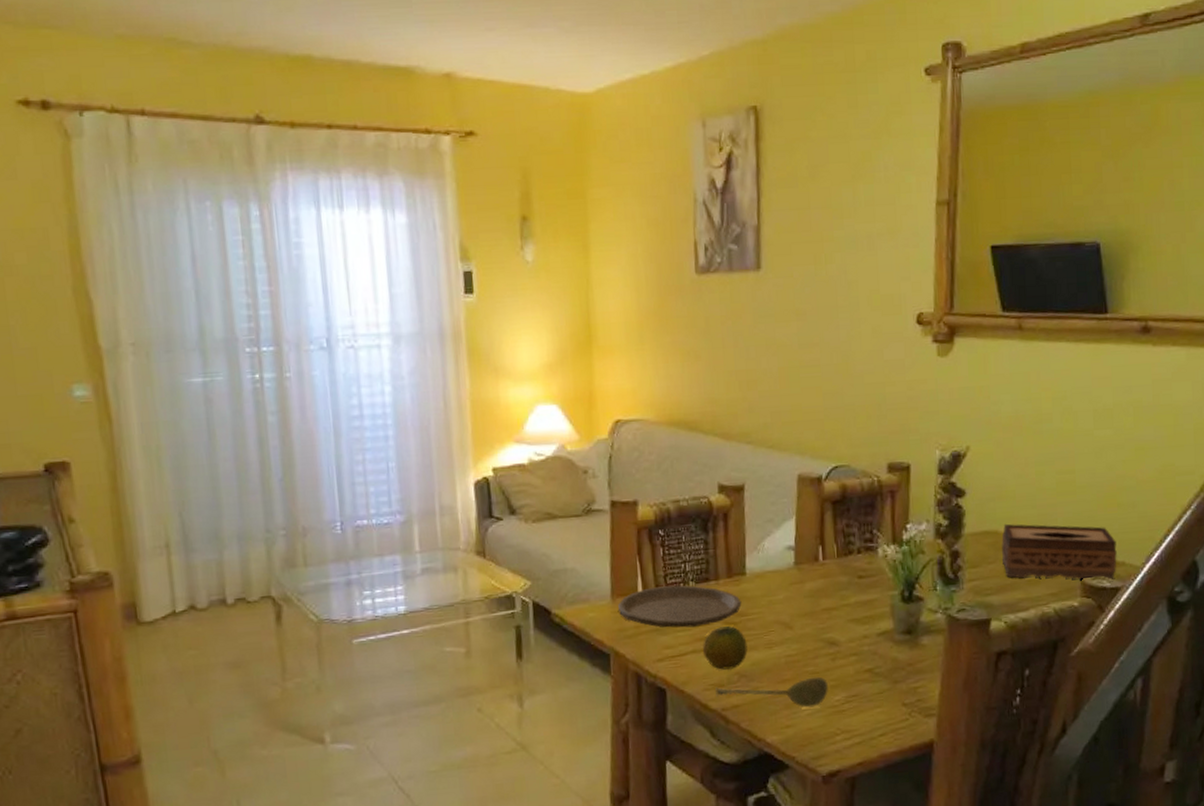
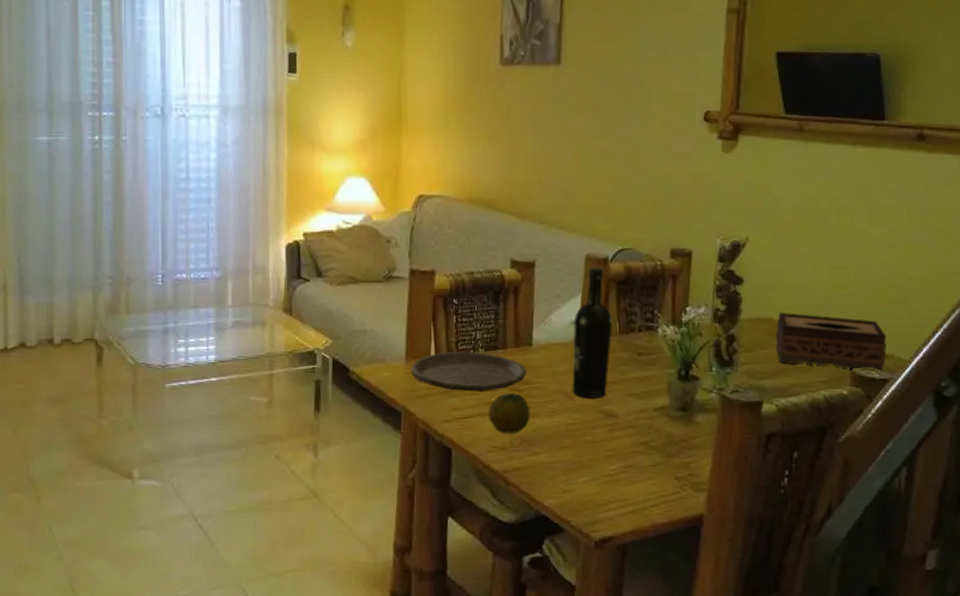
soupspoon: present [715,676,828,708] -> none [498,446,605,475]
wine bottle: none [788,487,830,628] -> present [572,267,612,399]

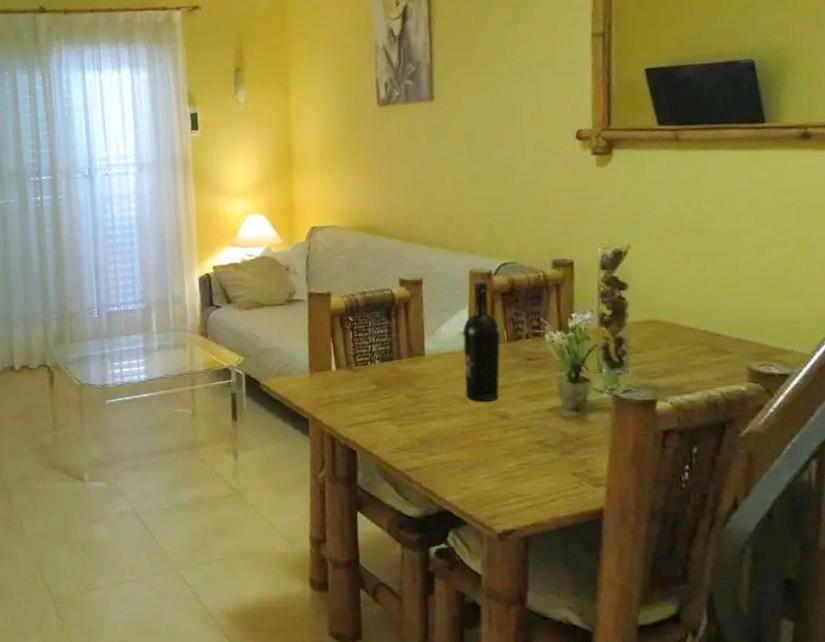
plate: present [412,351,527,392] -> none [315,363,422,399]
fruit: present [489,393,530,434] -> none [388,399,428,436]
tissue box: present [776,312,886,374] -> none [665,313,785,369]

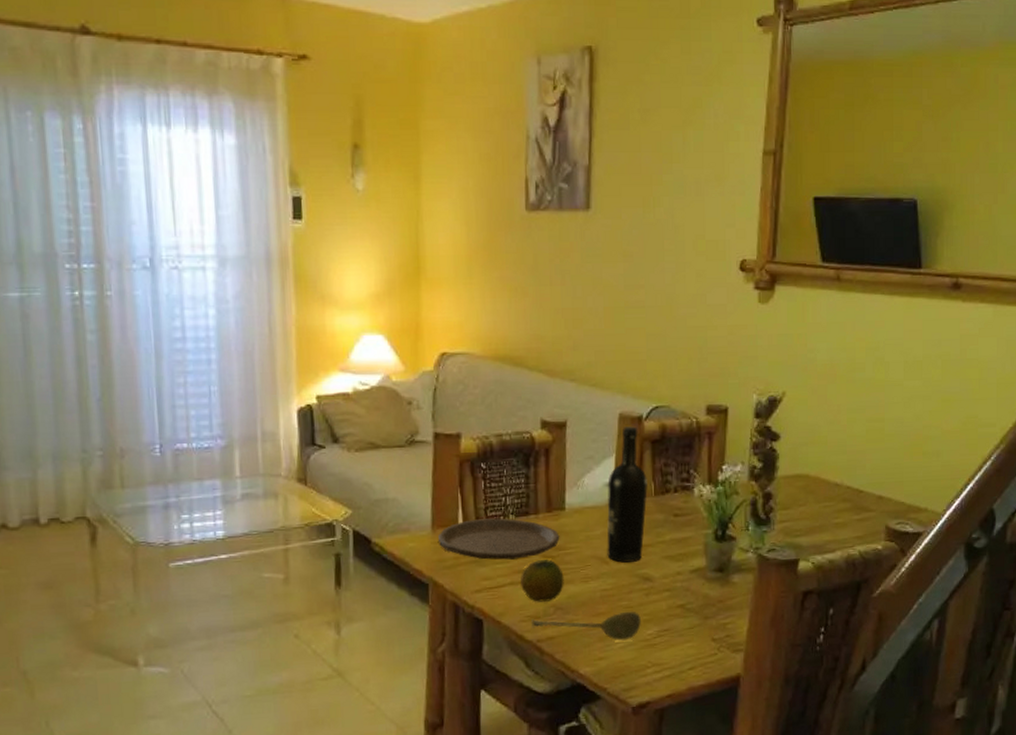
plate: none [315,363,422,399] -> present [438,518,560,560]
fruit: none [388,399,428,436] -> present [521,560,564,602]
soupspoon: none [399,445,502,473] -> present [531,611,641,641]

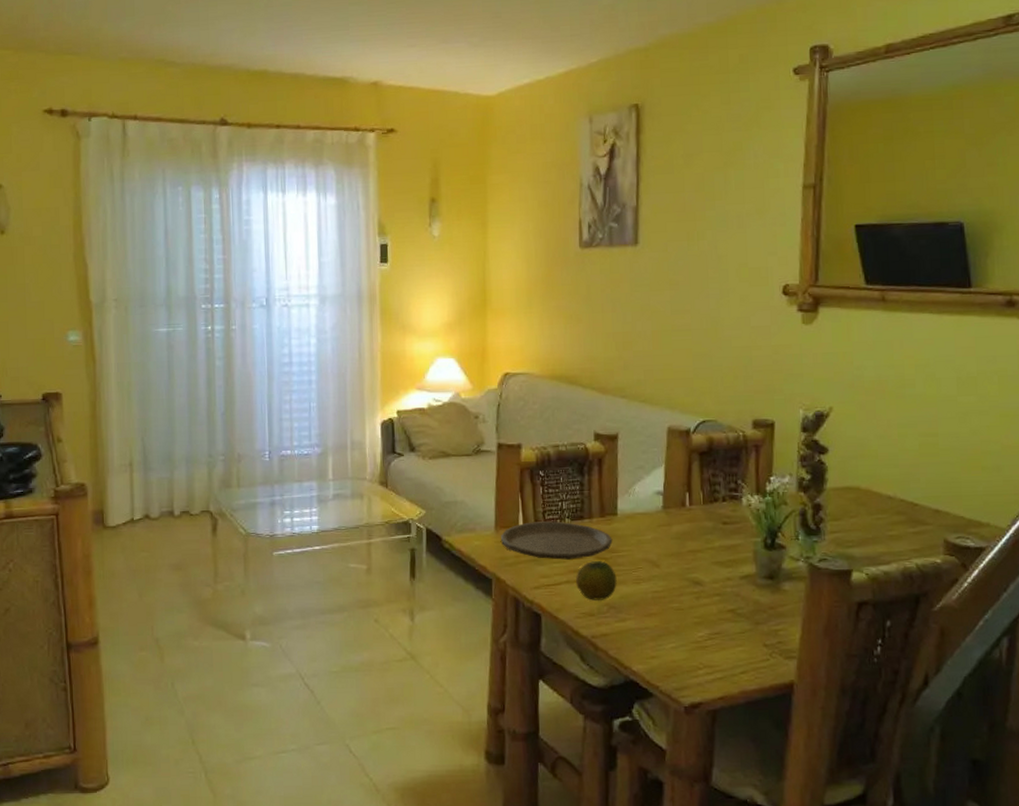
soupspoon: present [531,611,641,641] -> none [586,613,692,641]
wine bottle: present [607,426,648,563] -> none [657,439,696,567]

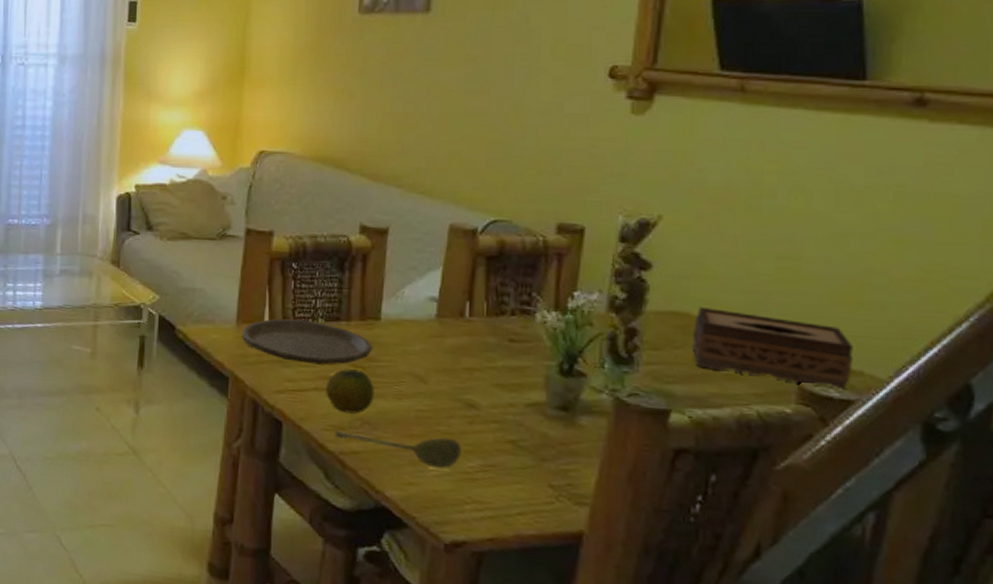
soupspoon: none [586,613,692,641] -> present [335,430,461,469]
tissue box: none [863,480,981,542] -> present [693,306,853,393]

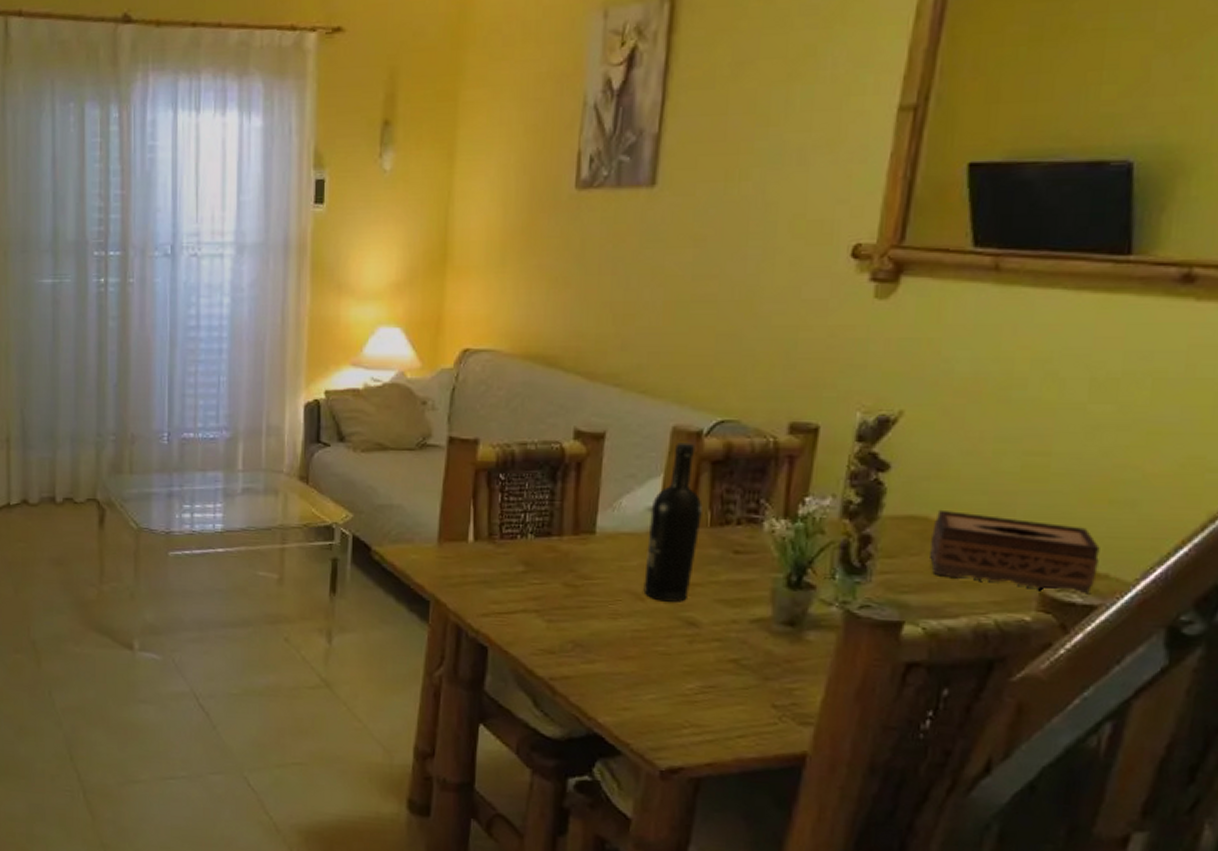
plate: present [243,318,373,365] -> none [445,535,587,585]
fruit: present [326,369,374,414] -> none [535,588,588,636]
soupspoon: present [335,430,461,469] -> none [544,654,680,692]
wine bottle: none [426,239,479,385] -> present [643,442,703,602]

